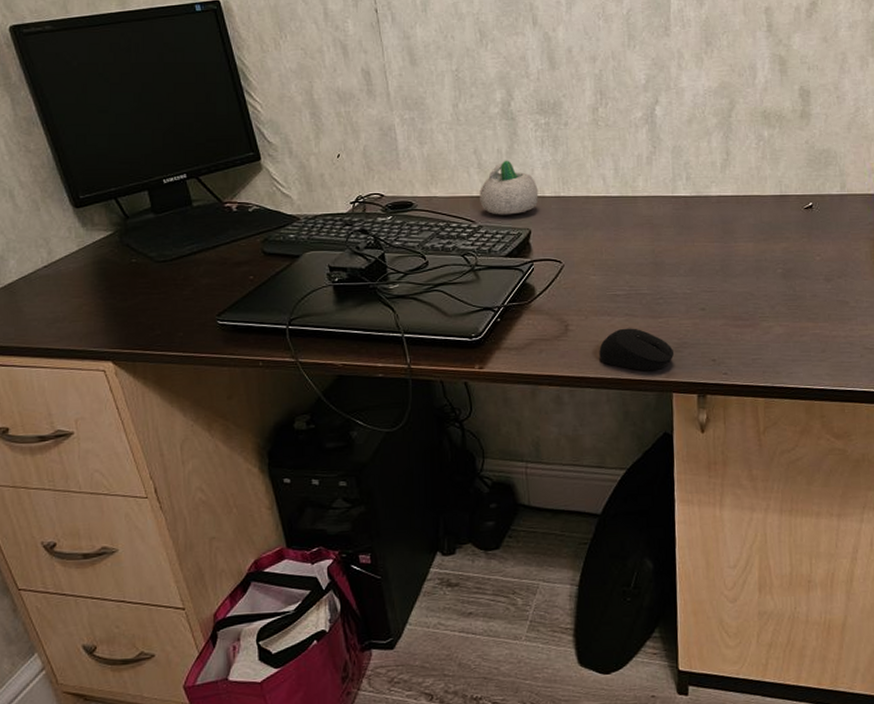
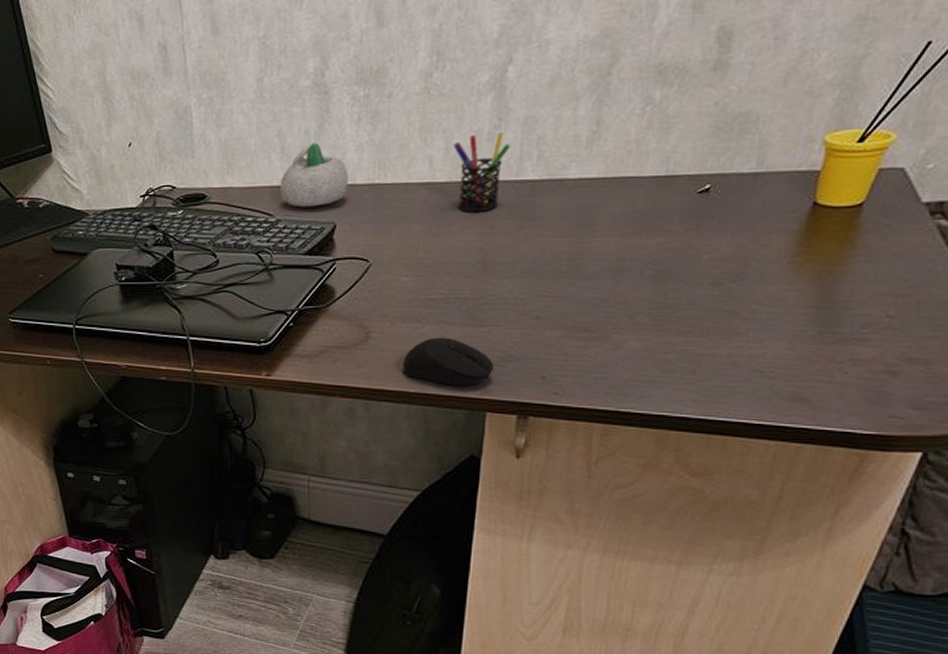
pen holder: none [620,158,665,221] -> present [453,132,511,212]

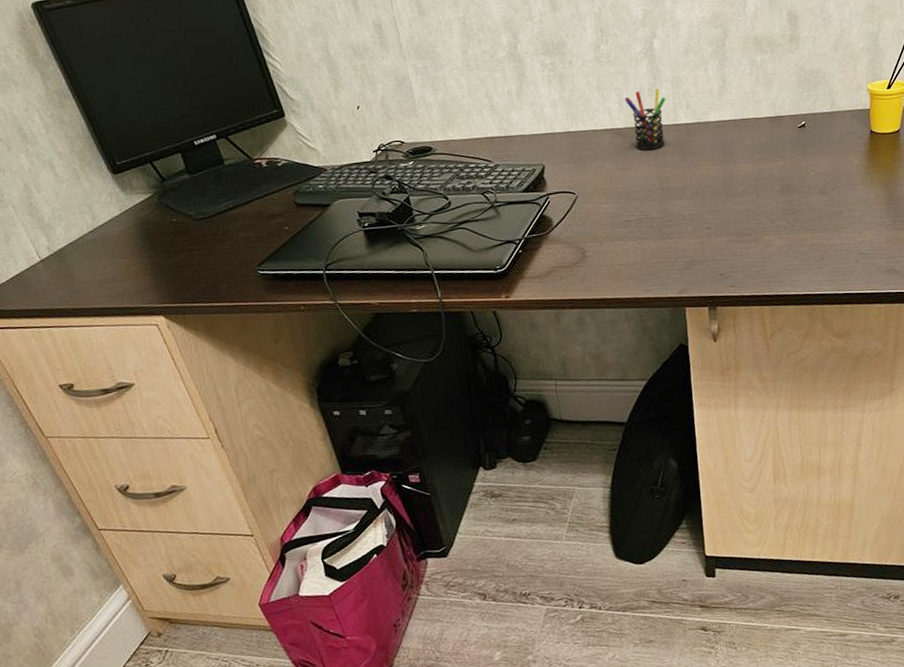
succulent planter: present [280,142,349,207] -> none [494,100,550,154]
computer mouse: present [403,337,495,387] -> none [615,250,685,290]

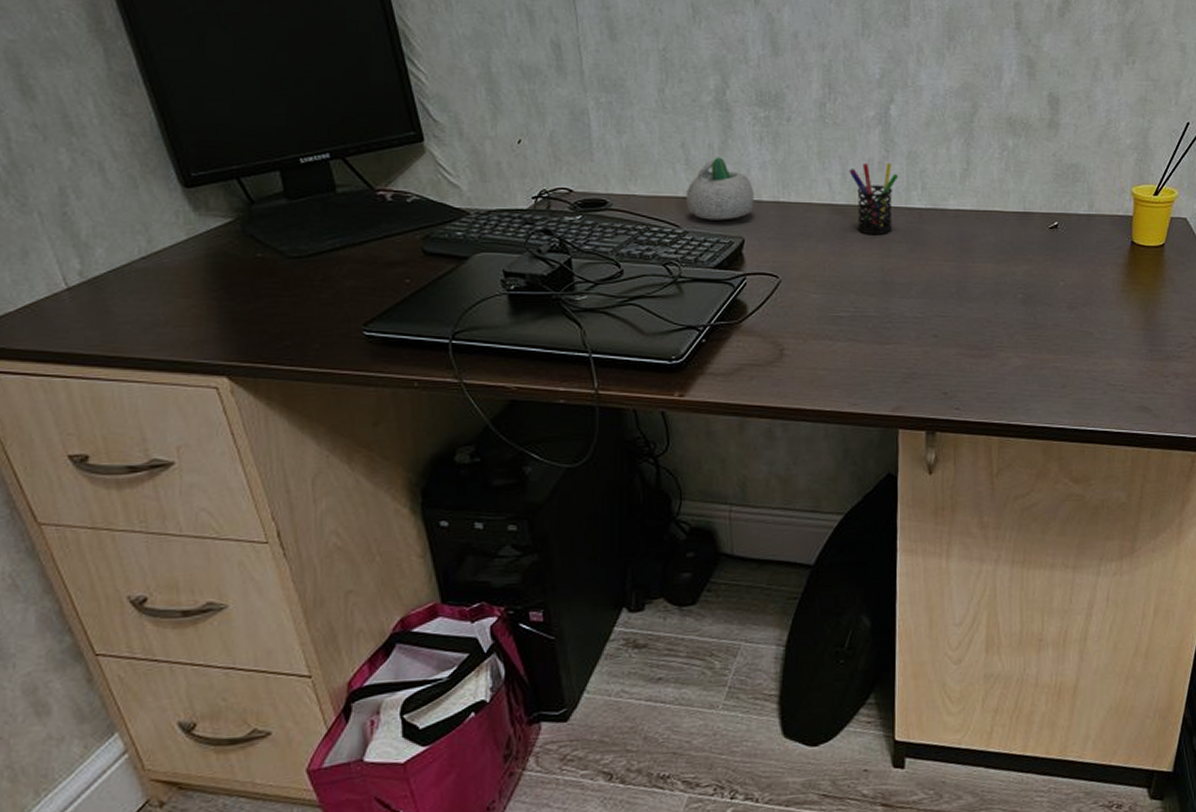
succulent planter: none [494,100,550,154] -> present [686,157,755,220]

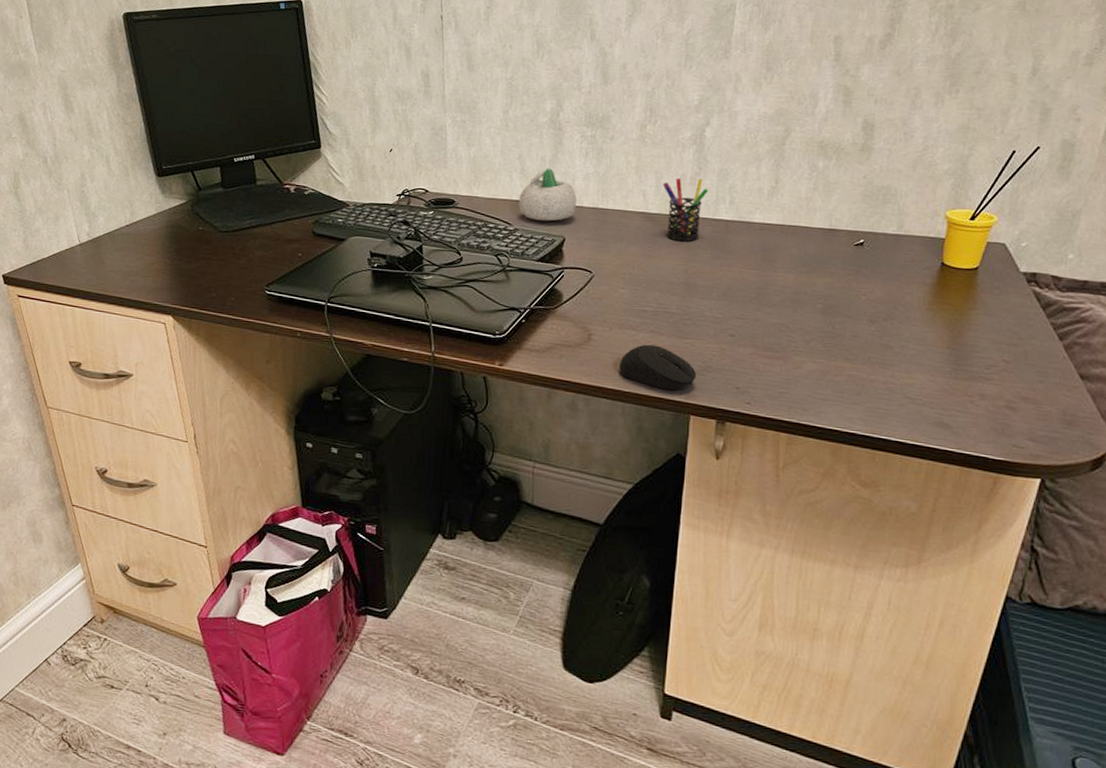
computer mouse: none [818,354,902,404] -> present [619,344,697,391]

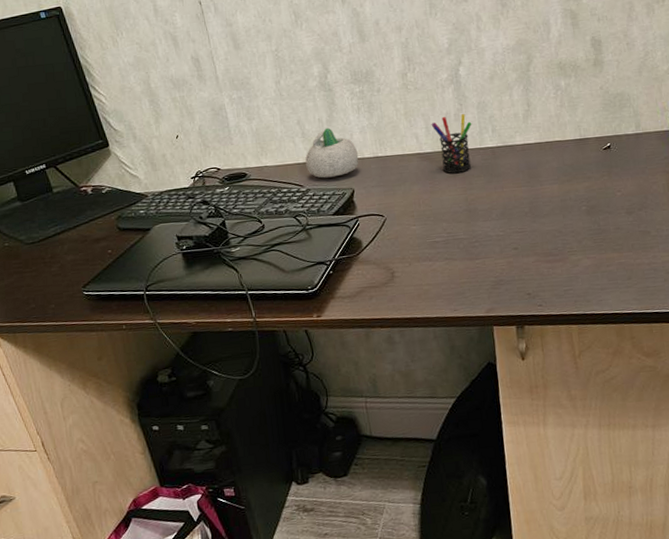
computer mouse: present [619,344,697,391] -> none [423,270,493,309]

